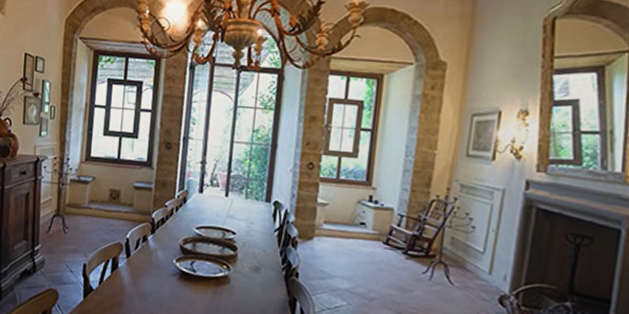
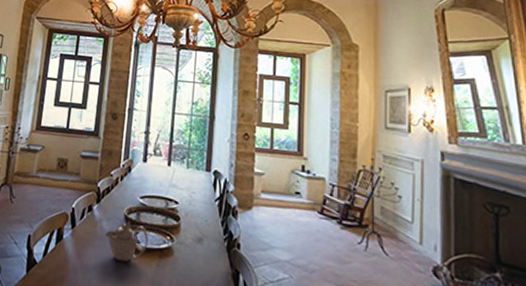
teapot: none [161,250,205,290] -> present [105,220,149,263]

